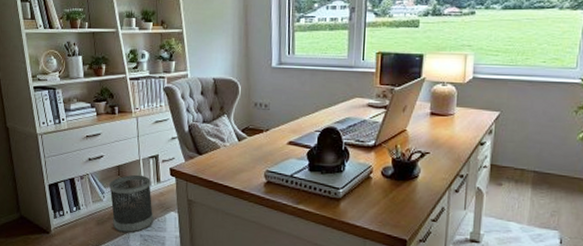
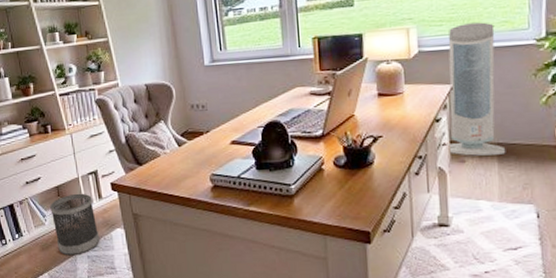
air purifier: none [487,56,546,182] -> present [447,22,506,156]

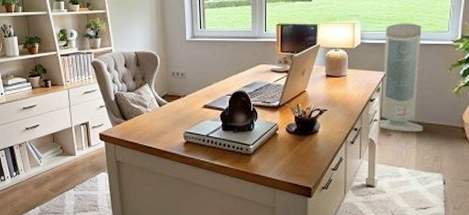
wastebasket: present [50,193,100,256] -> none [45,140,87,194]

